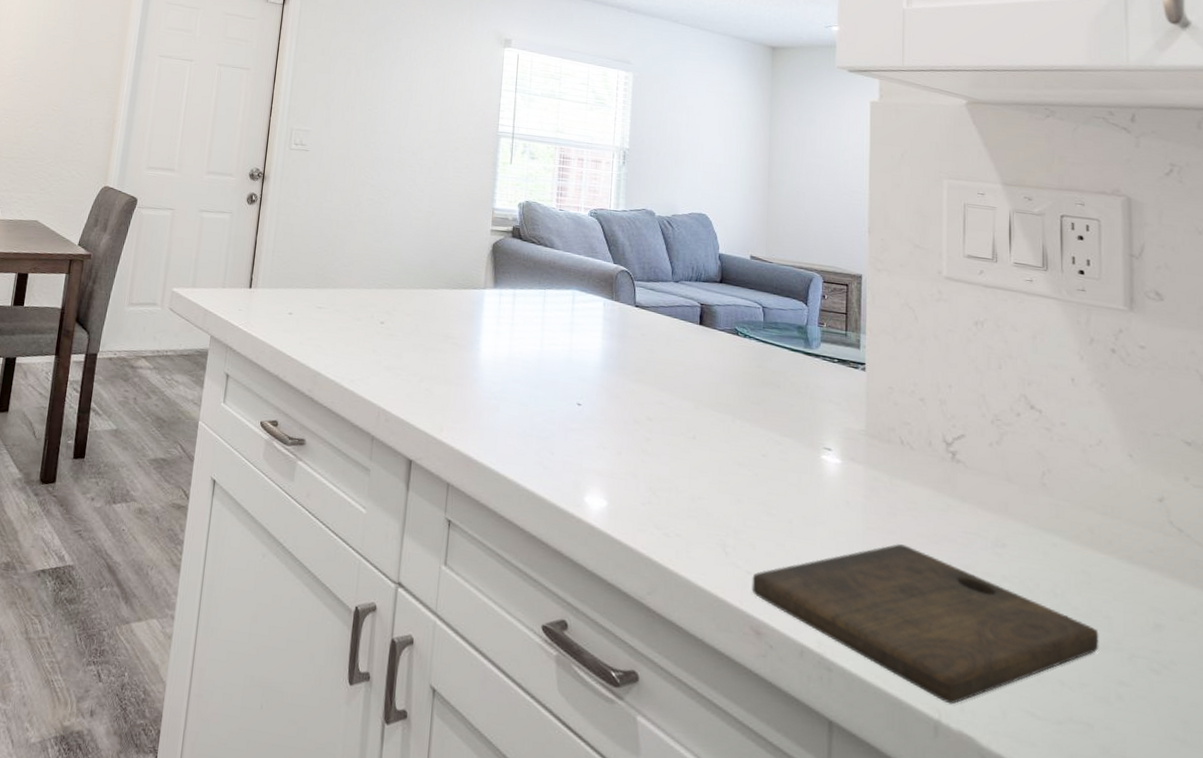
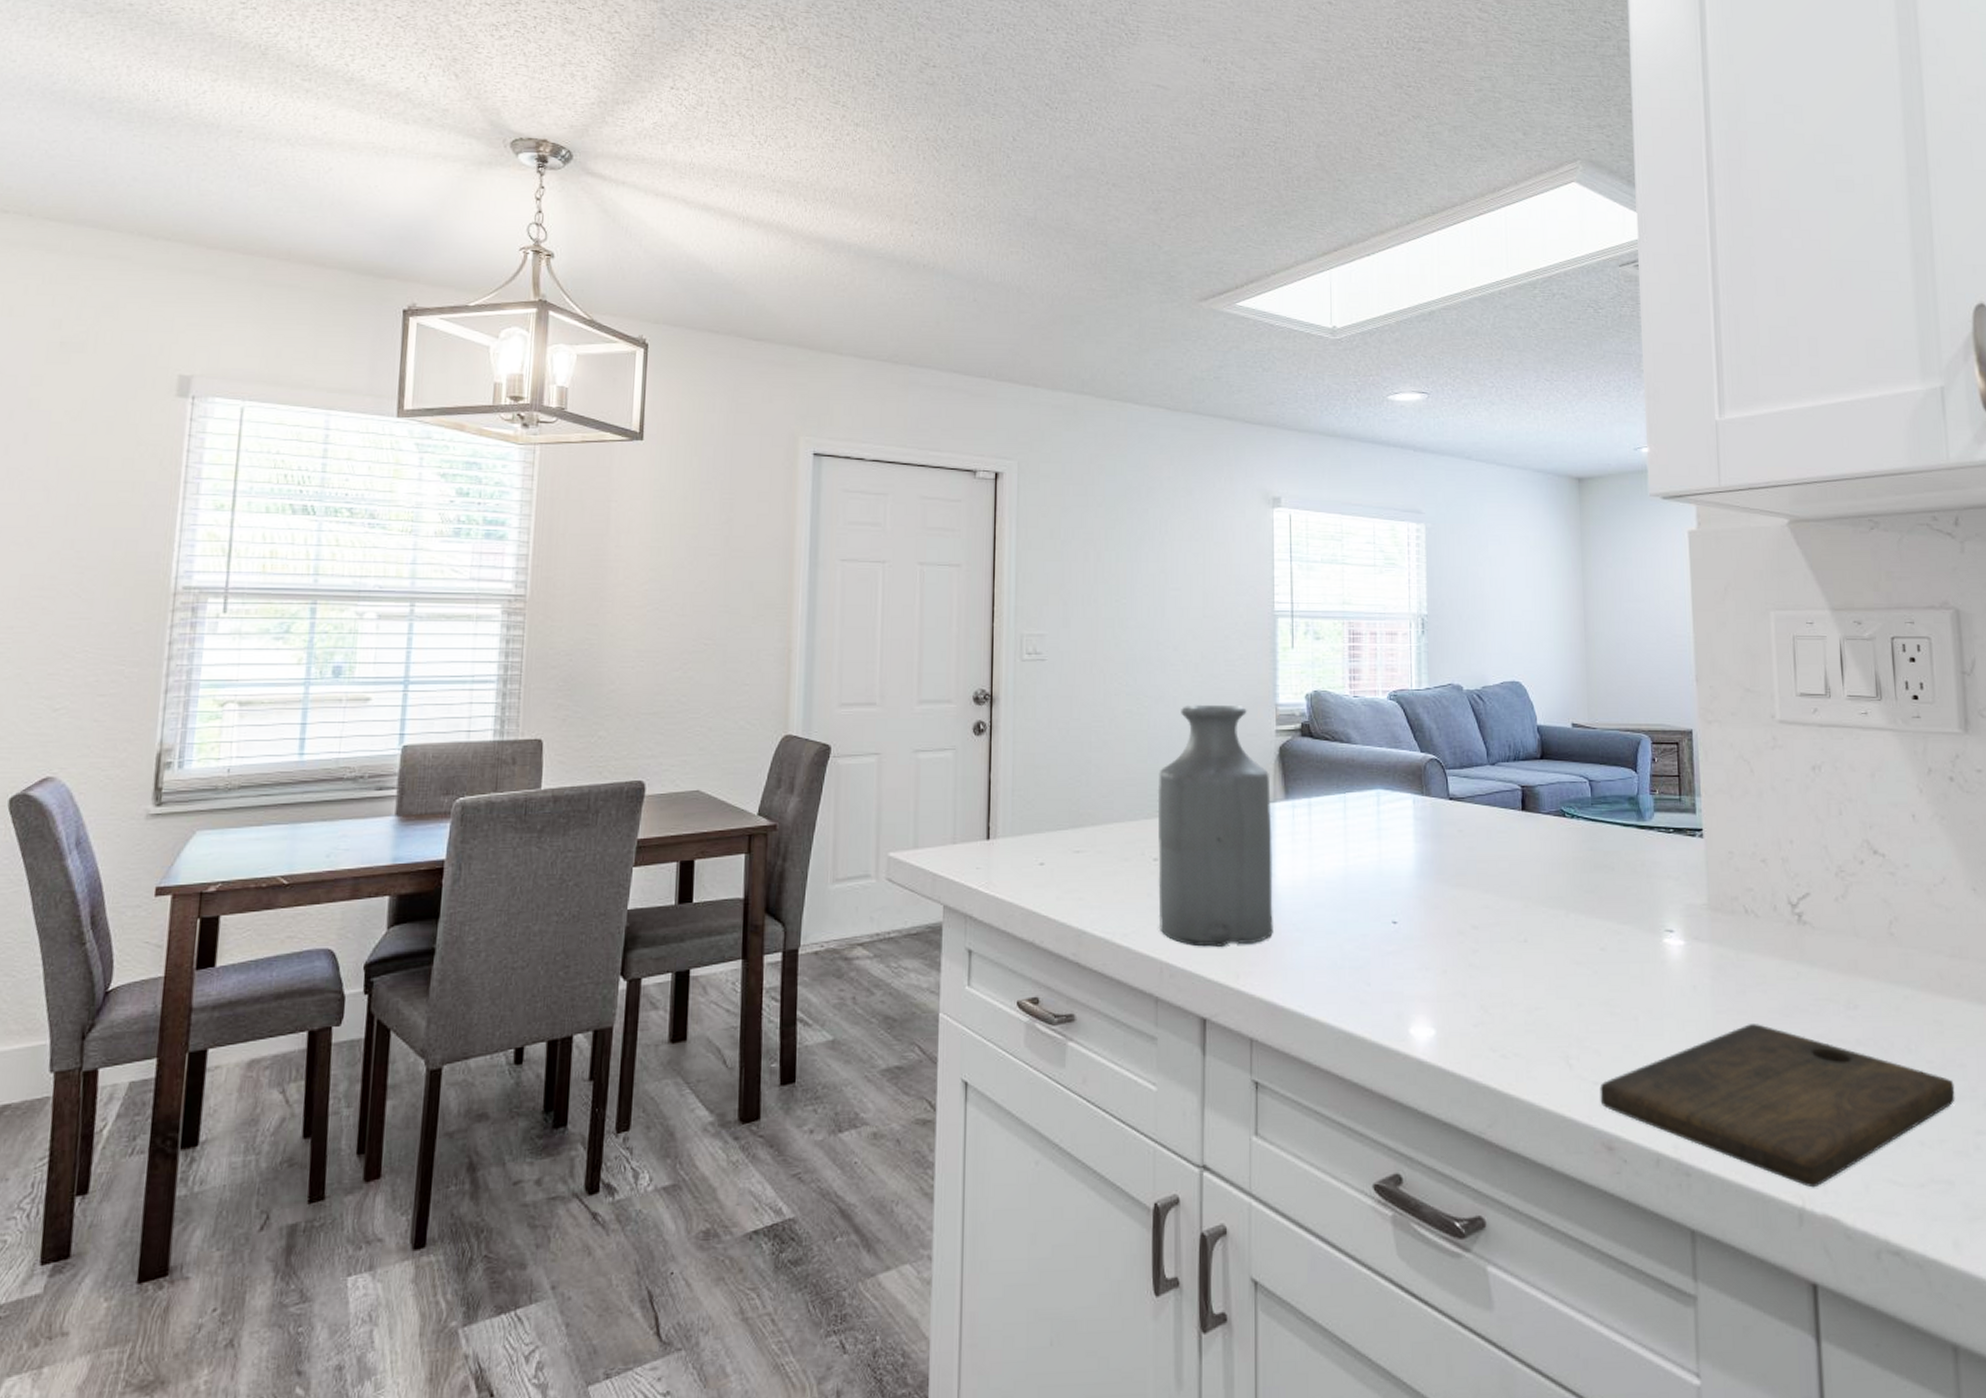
bottle: none [380,200,483,404] -> present [1157,704,1273,947]

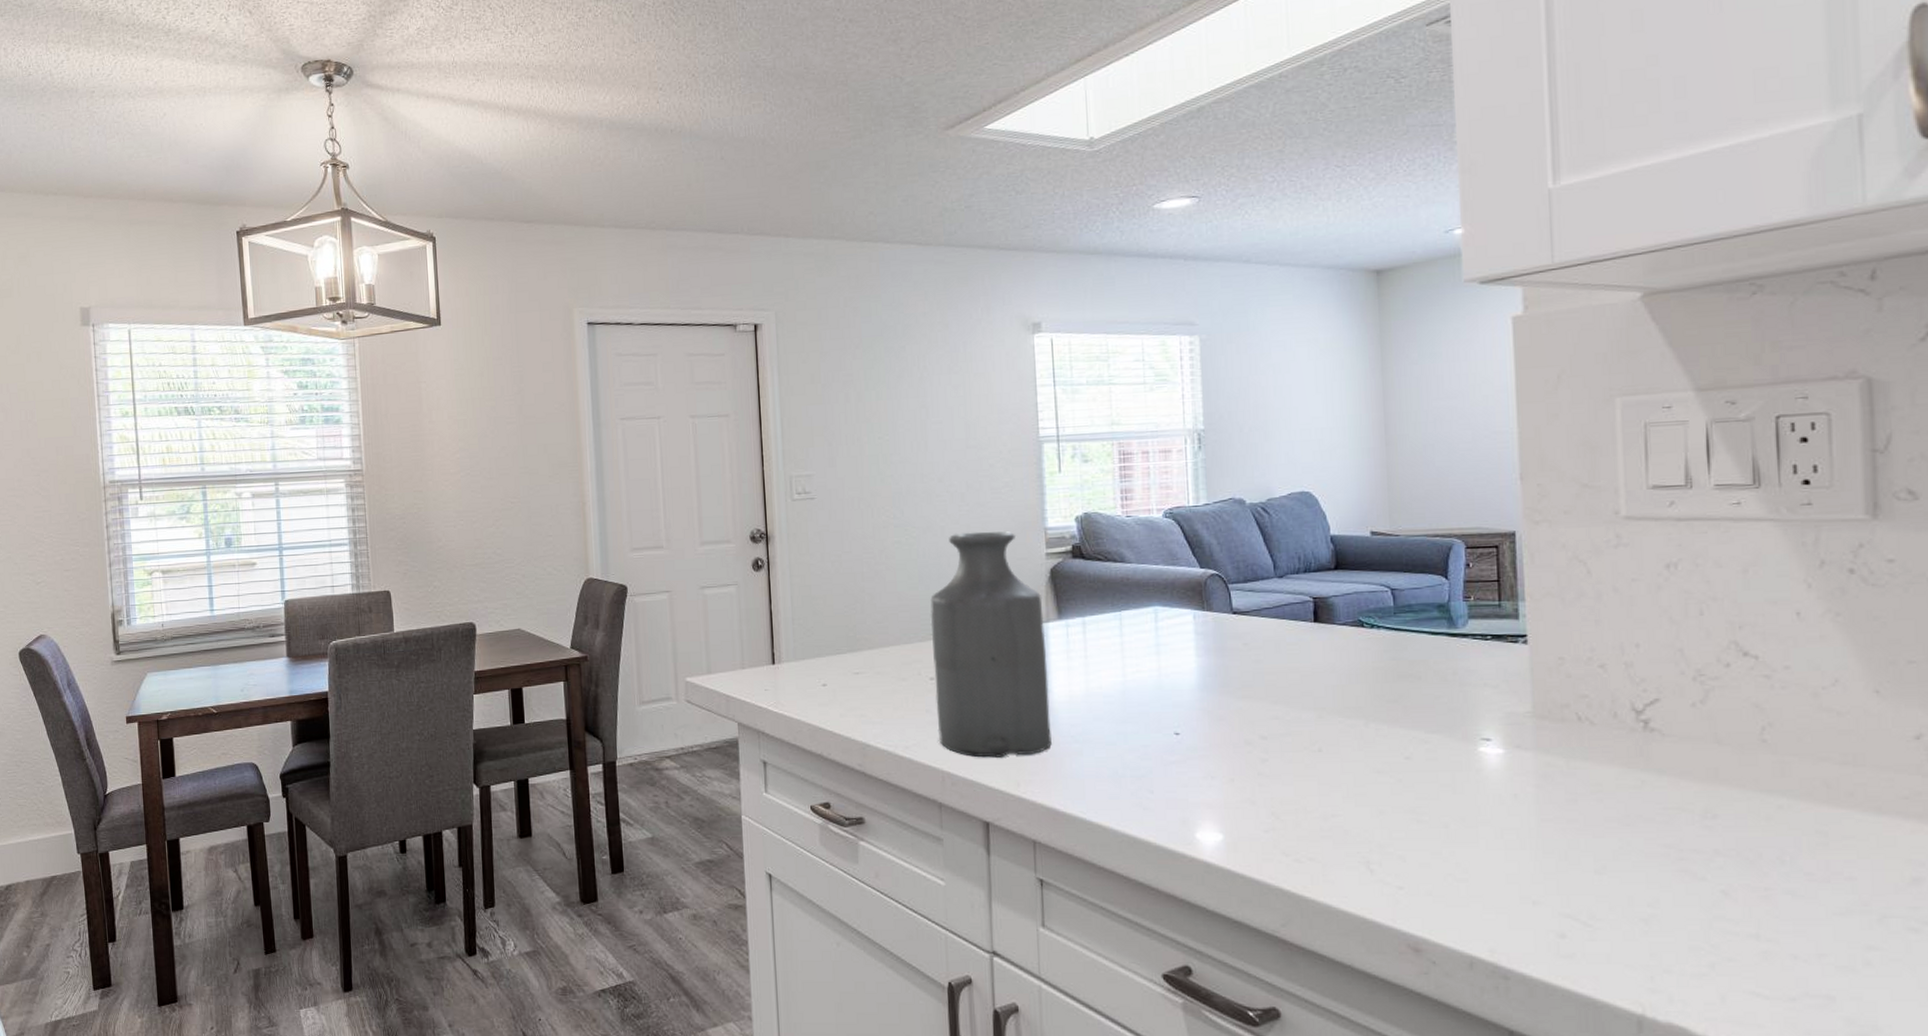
cutting board: present [1600,1024,1955,1188] -> none [1405,833,1841,996]

